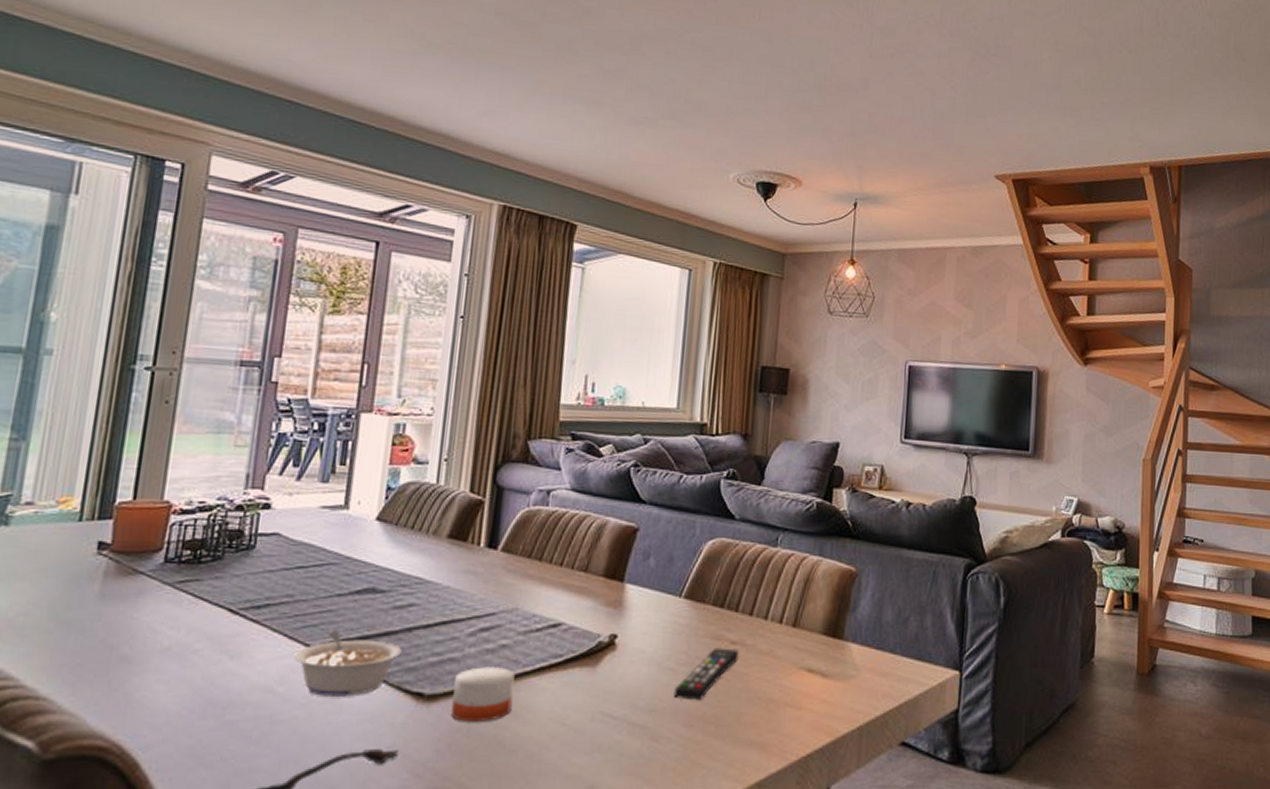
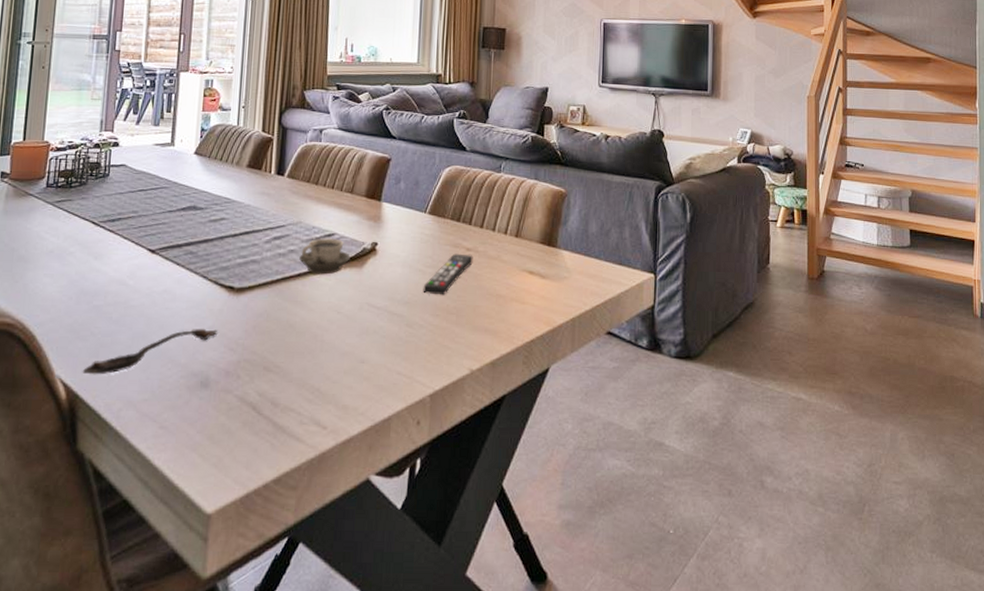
legume: present [294,629,402,697] -> none [139,237,217,289]
candle: present [451,665,515,721] -> none [255,266,301,309]
cup: none [513,629,582,676] -> present [299,238,351,275]

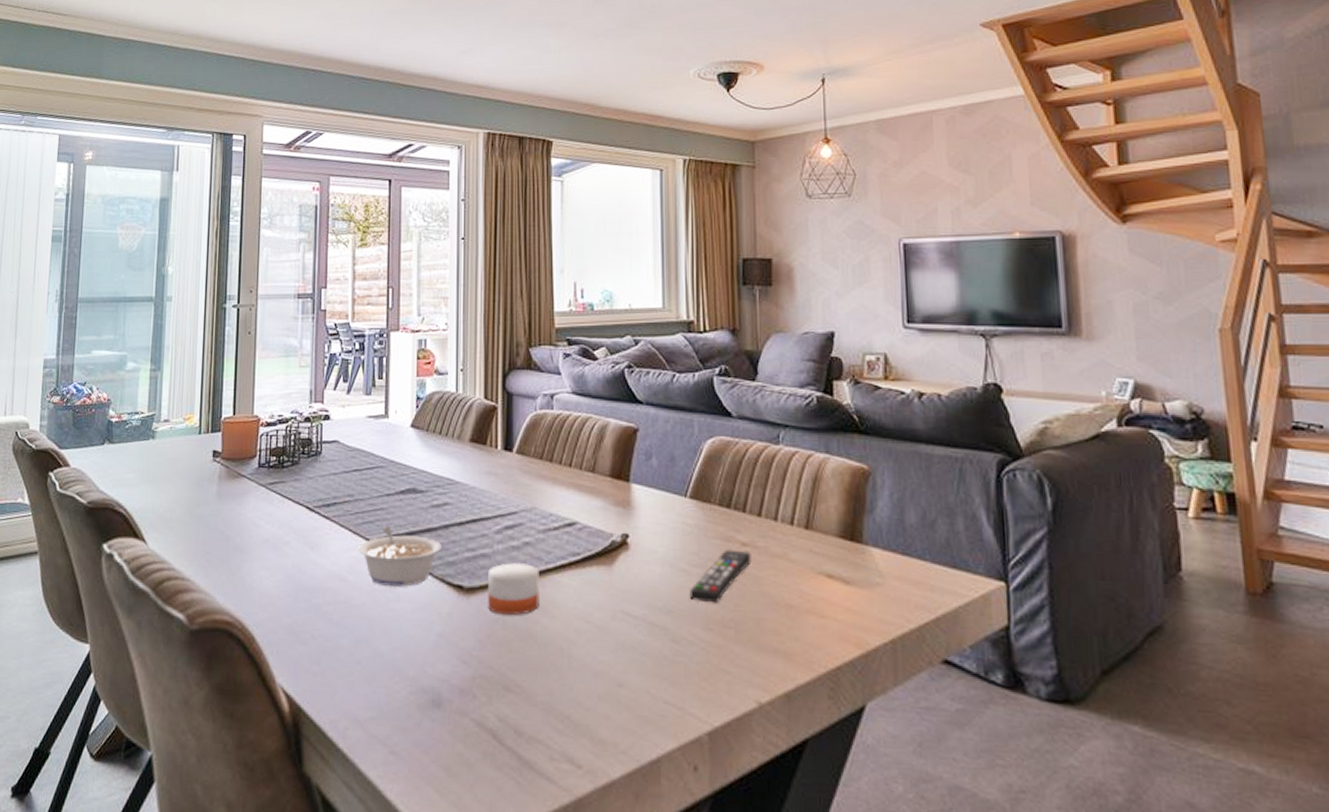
spoon: present [82,328,218,375] -> none [304,634,449,686]
legume: none [139,237,217,289] -> present [358,525,442,587]
candle: none [255,266,301,309] -> present [488,561,539,615]
cup: present [299,238,351,275] -> none [536,528,597,574]

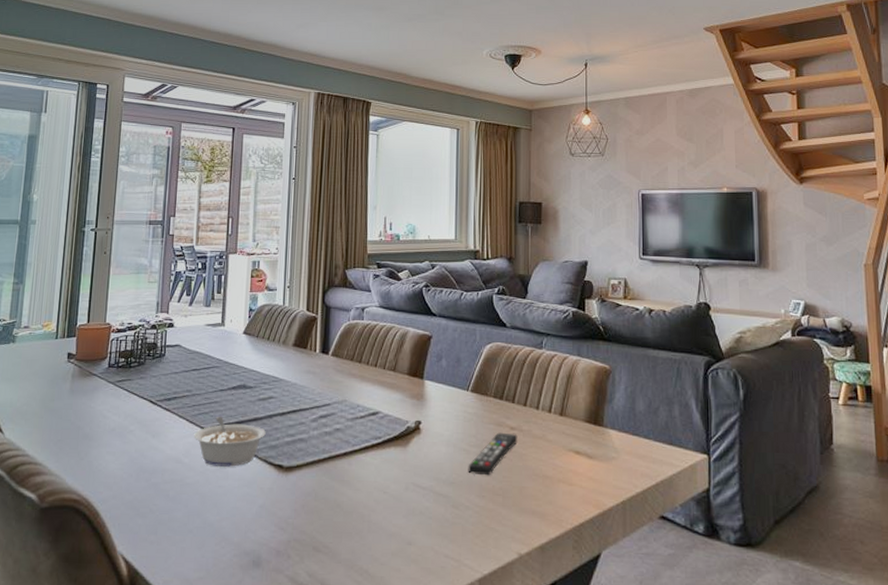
candle: present [488,561,539,615] -> none [303,444,347,488]

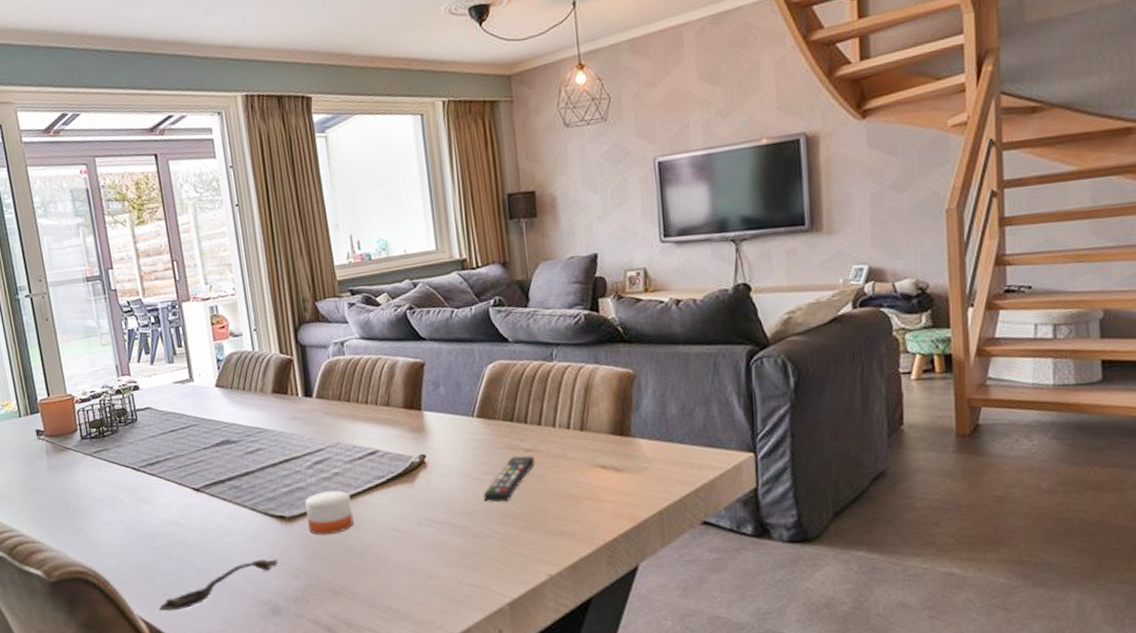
spoon: none [142,506,269,552] -> present [158,558,279,612]
legume: present [194,416,266,467] -> none [186,474,261,525]
candle: none [303,444,347,488] -> present [305,490,354,535]

